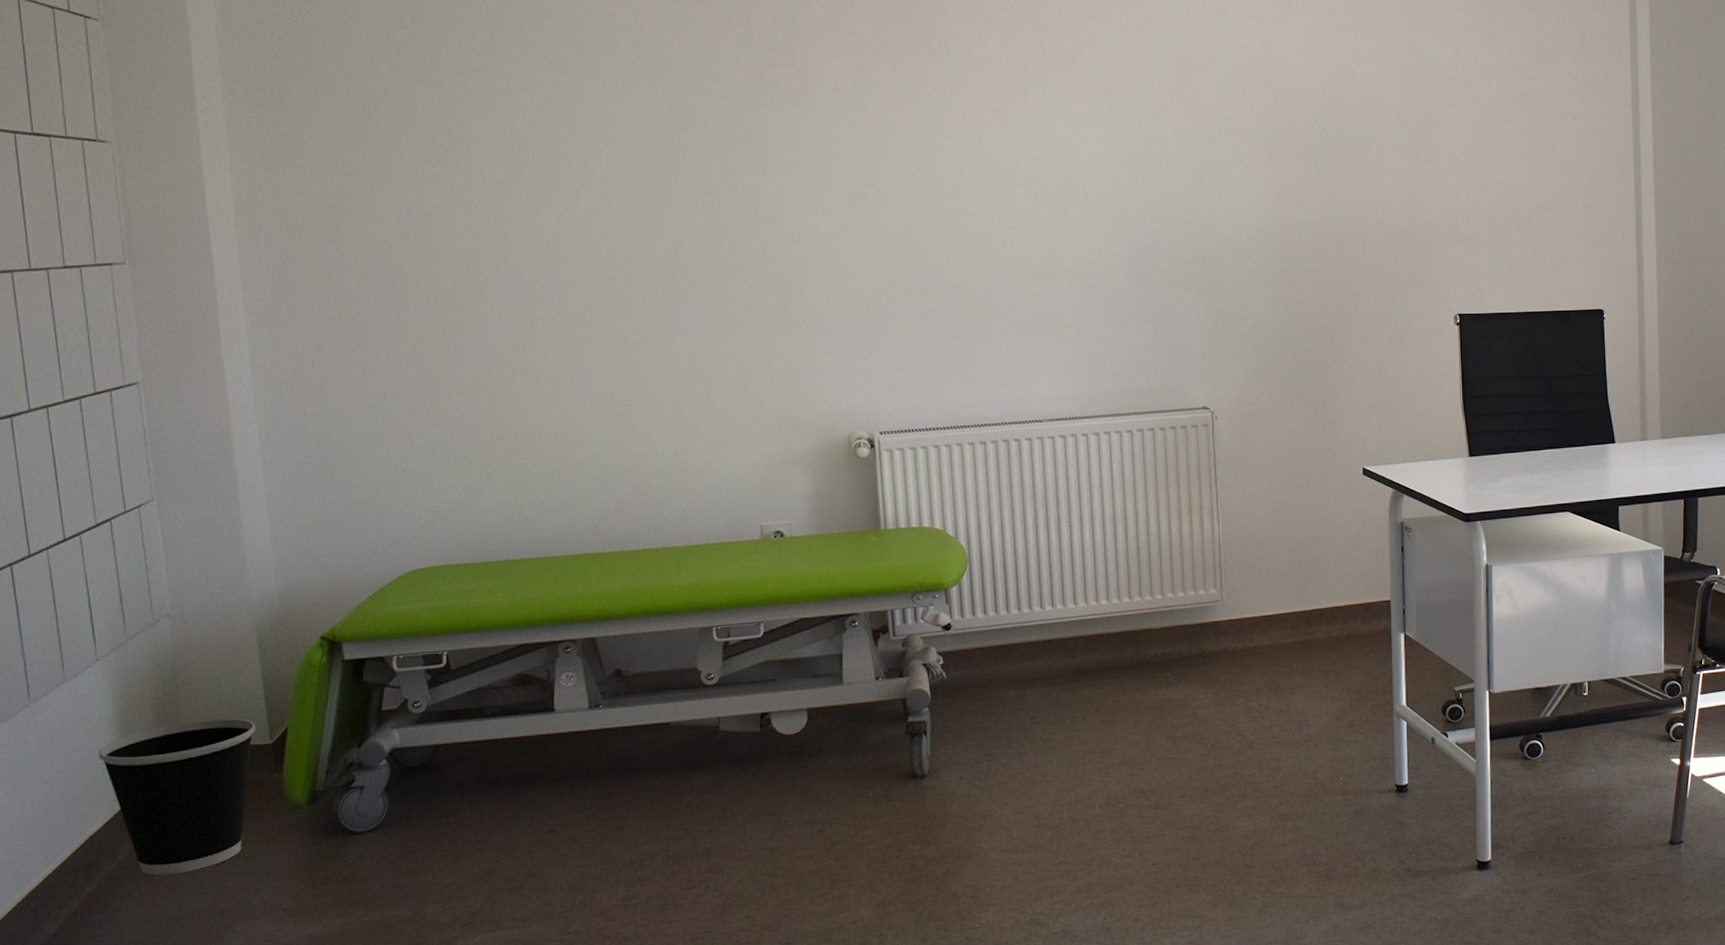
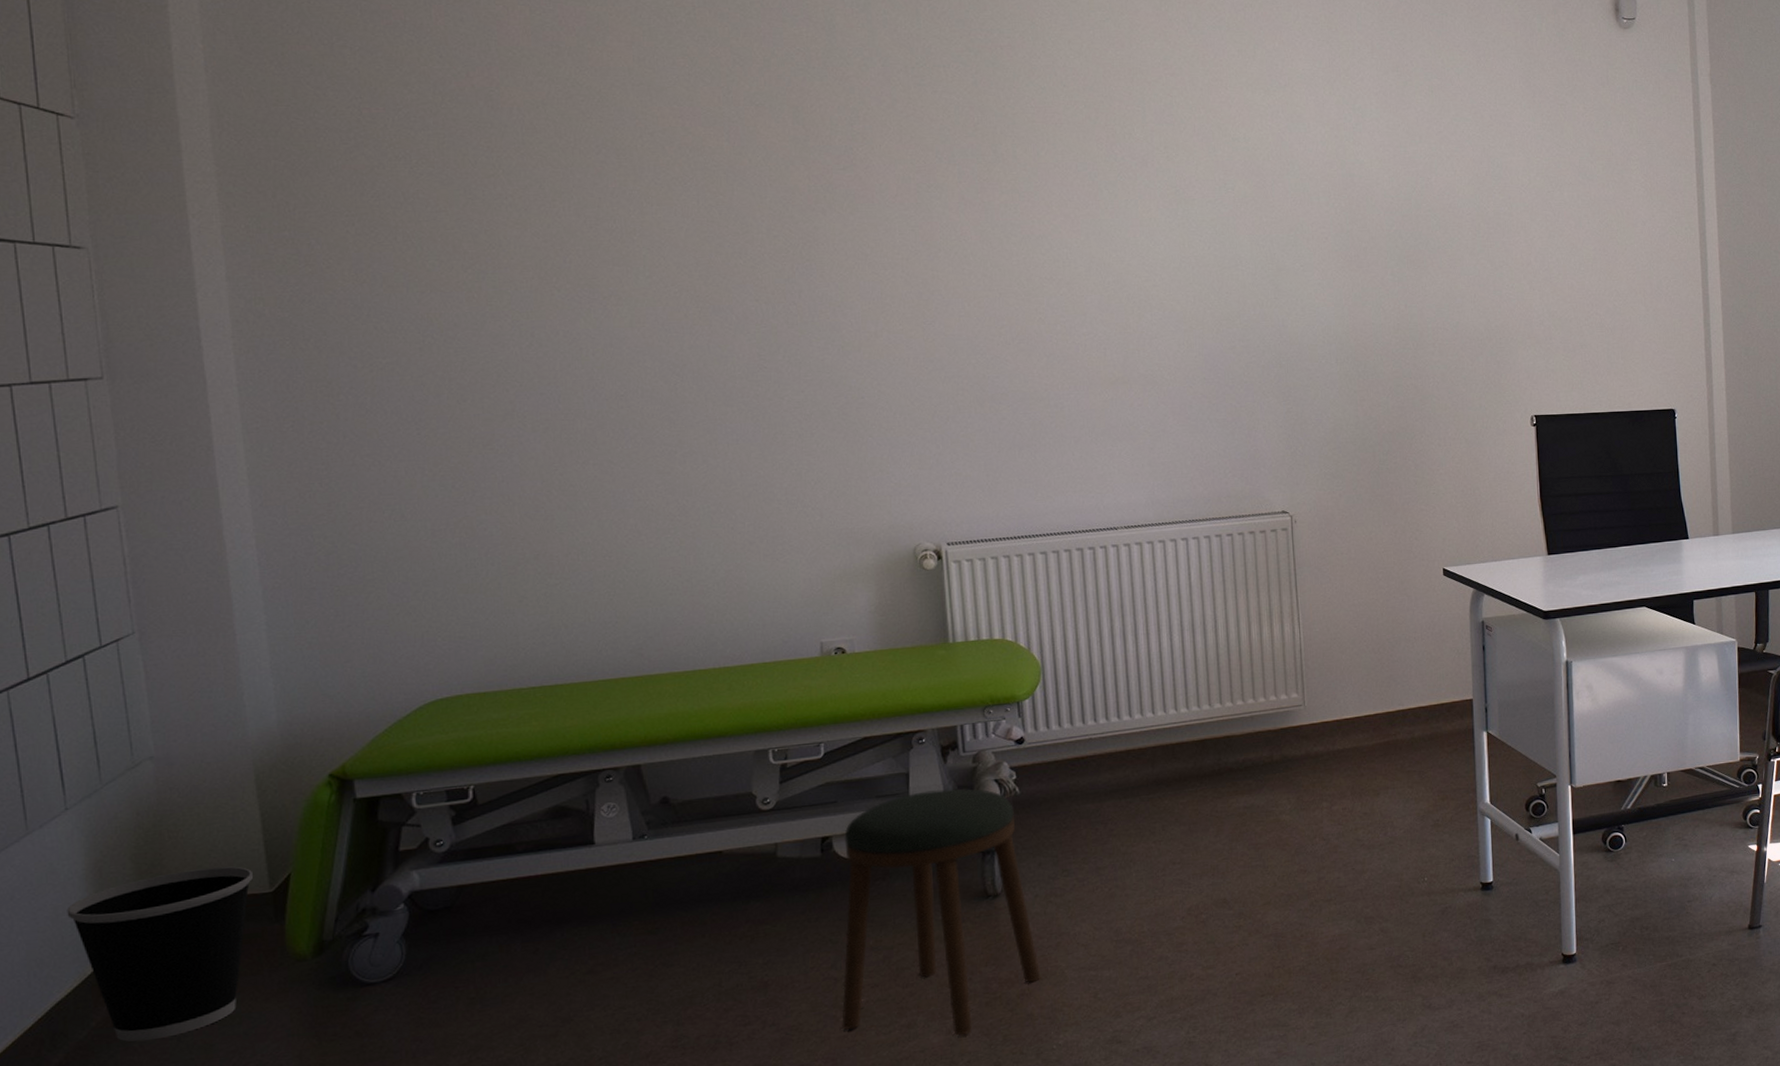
stool: none [779,671,965,910] -> present [842,789,1041,1036]

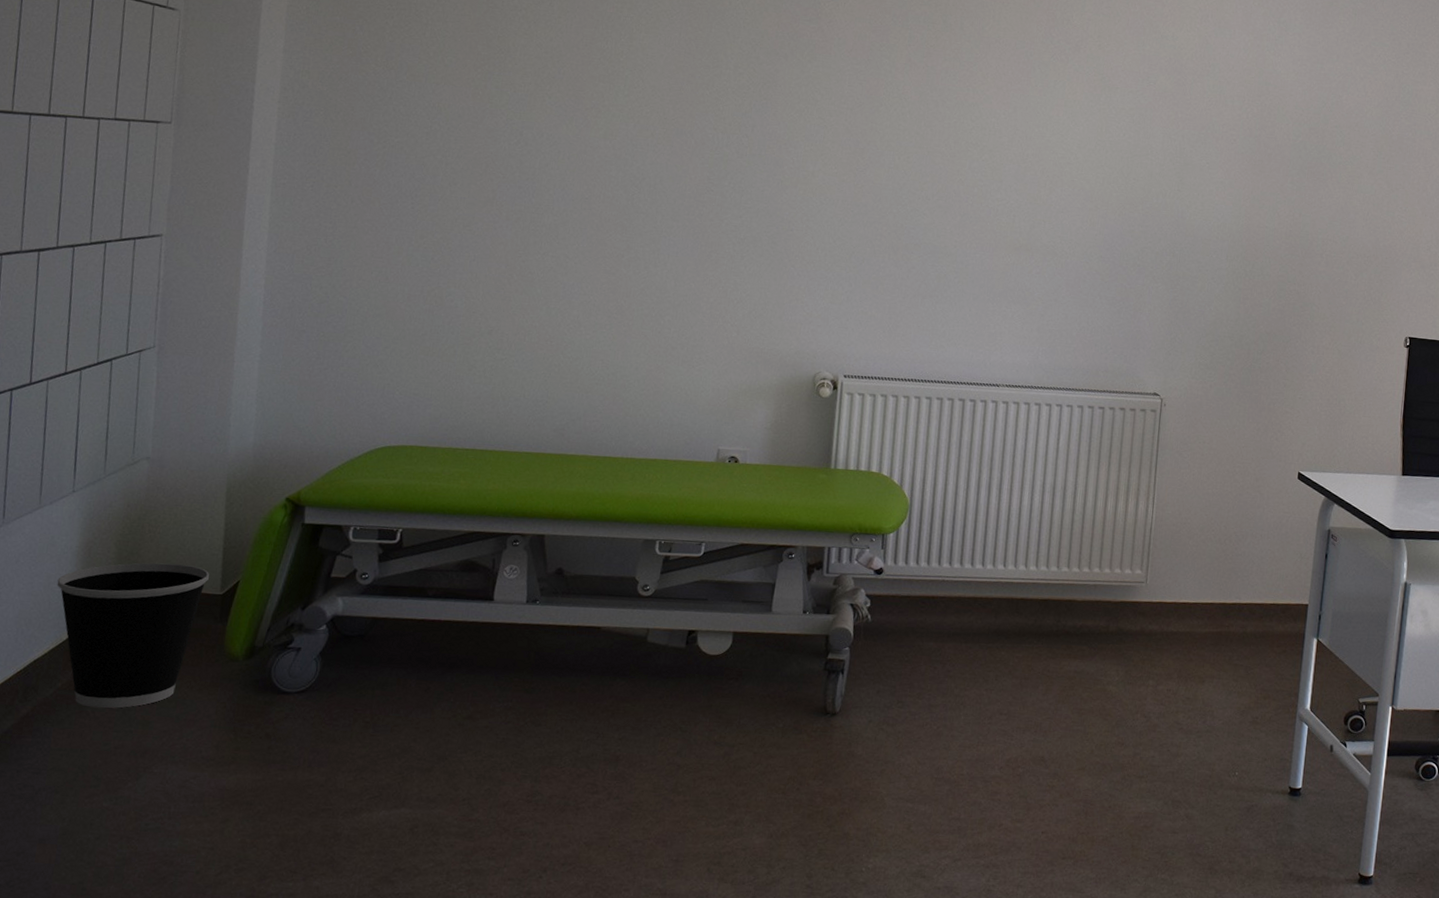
stool: present [842,789,1041,1036] -> none [677,603,864,842]

